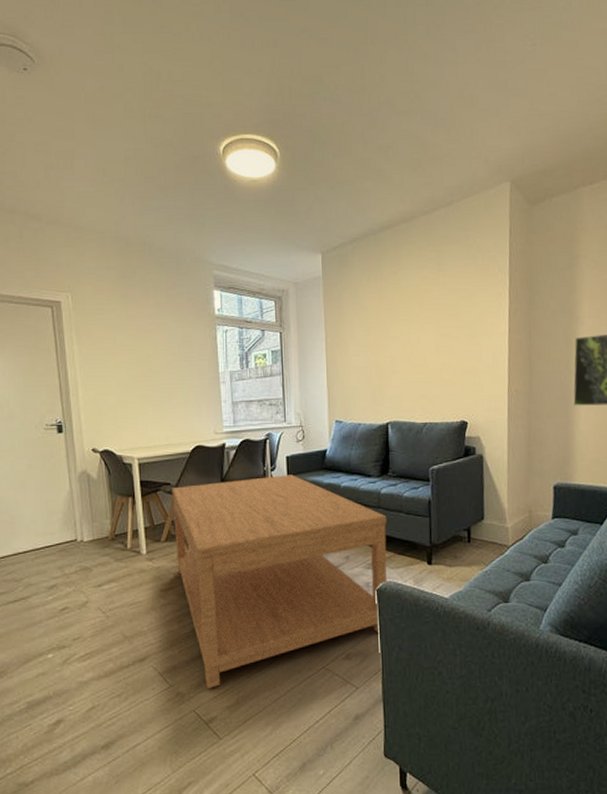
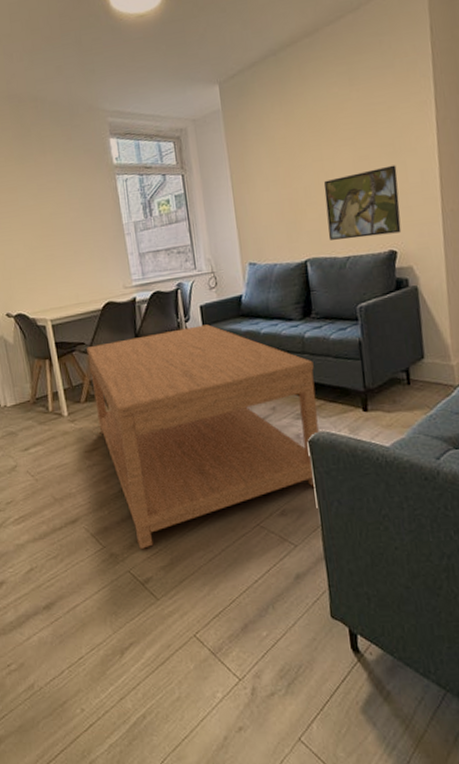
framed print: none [408,345,473,407] -> present [323,165,402,240]

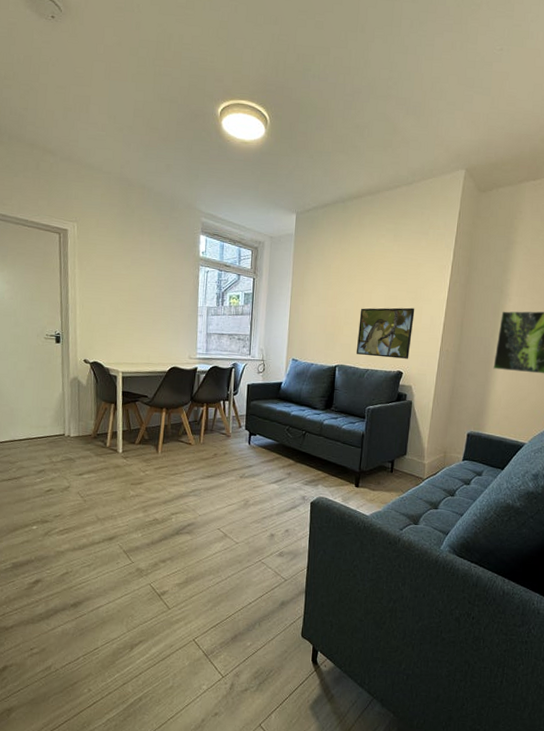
coffee table: present [87,324,319,549] -> none [147,399,326,568]

